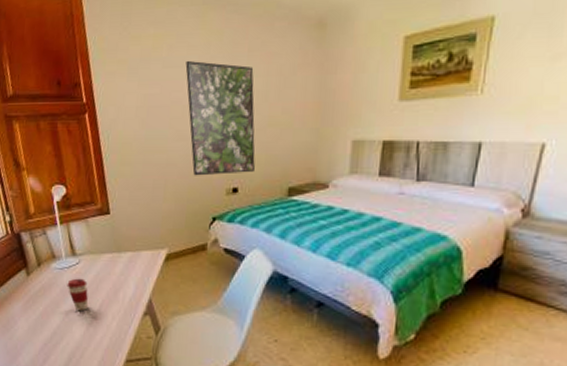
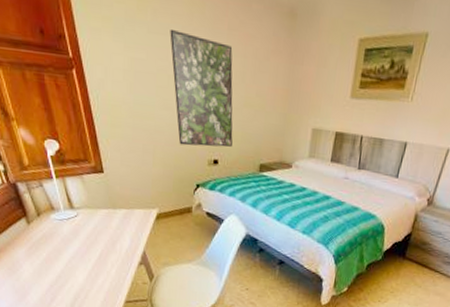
coffee cup: present [67,278,89,312] -> none [67,229,89,259]

